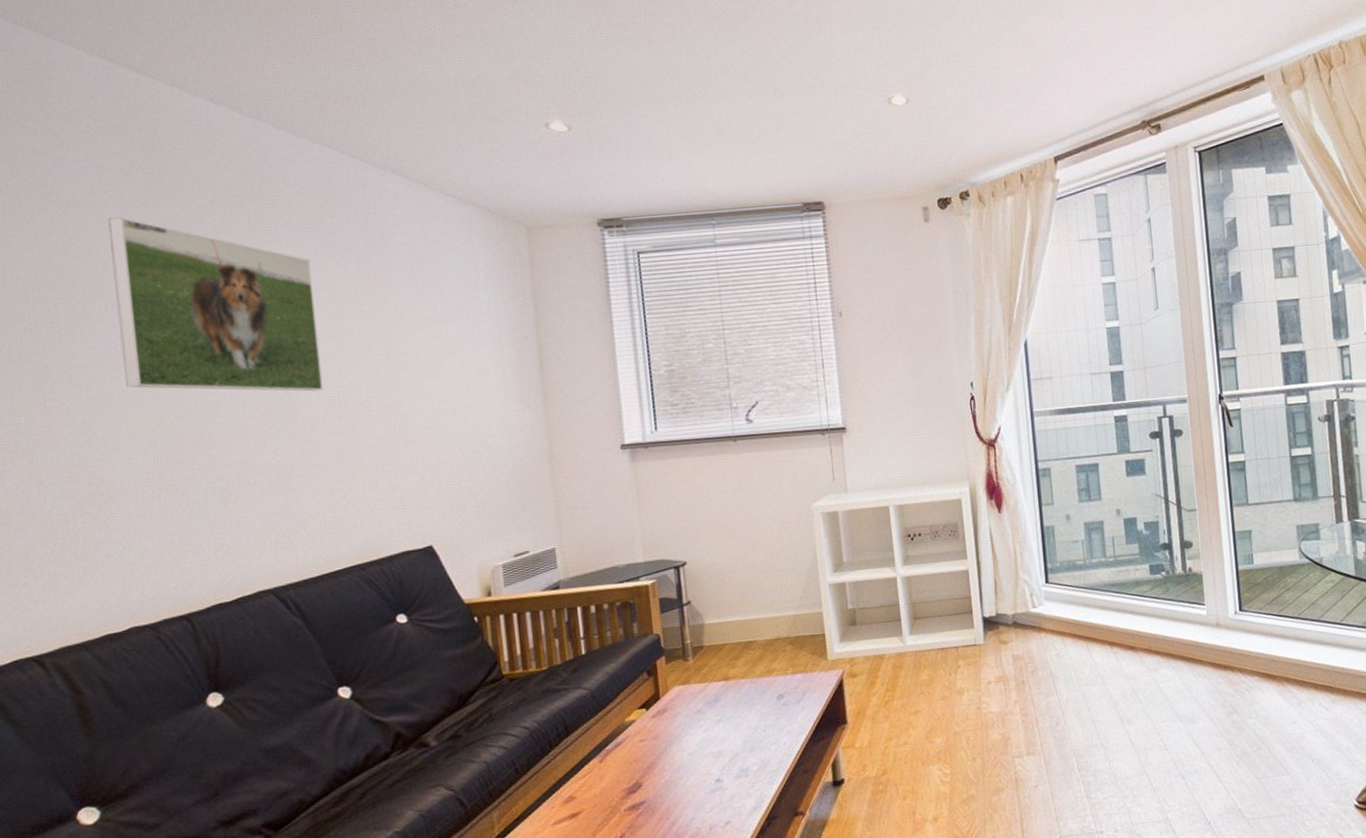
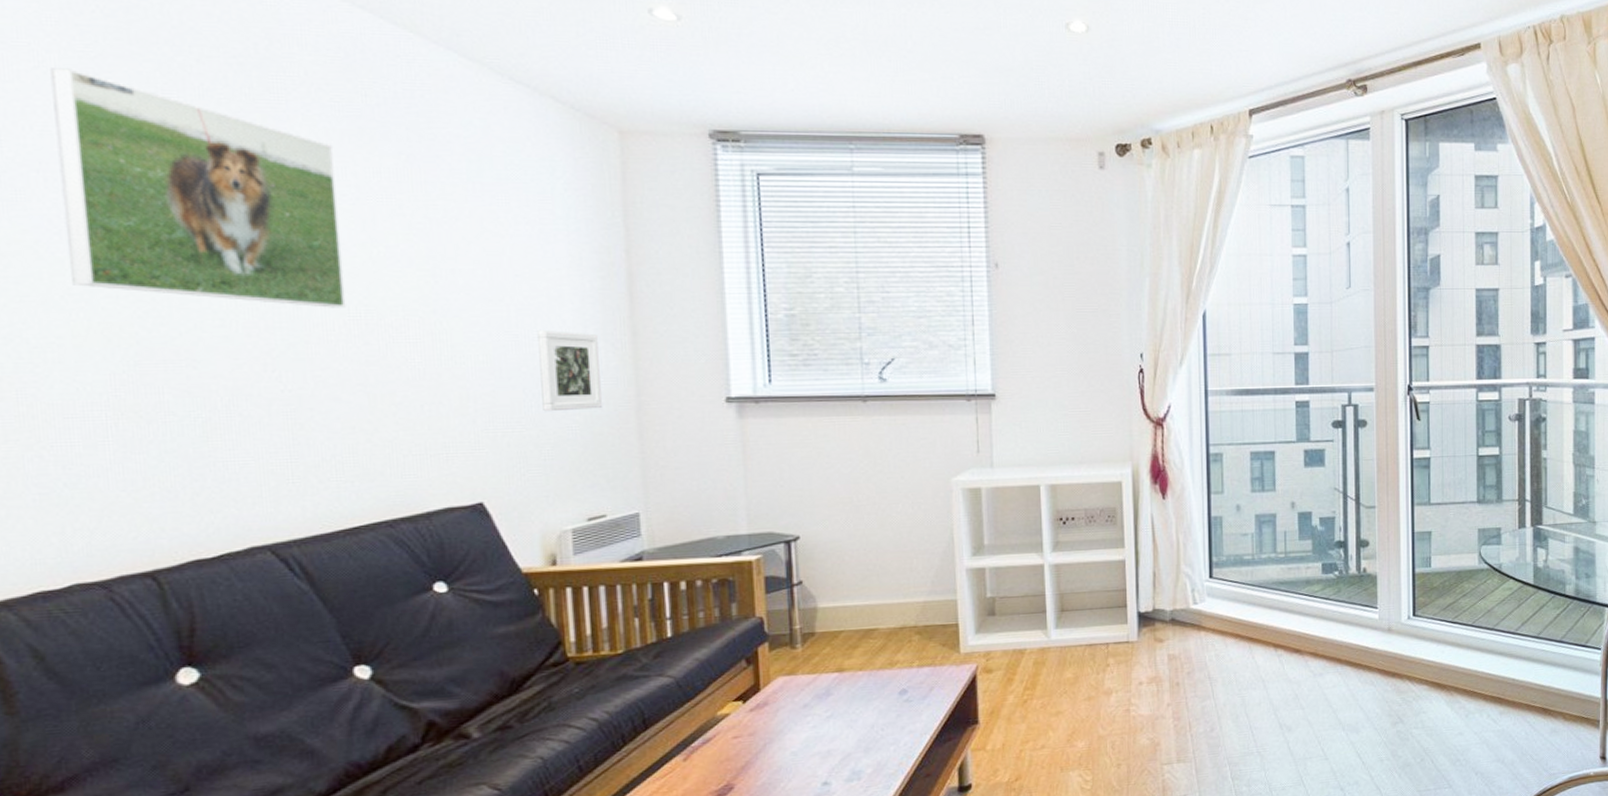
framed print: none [469,397,523,466] -> present [538,330,603,412]

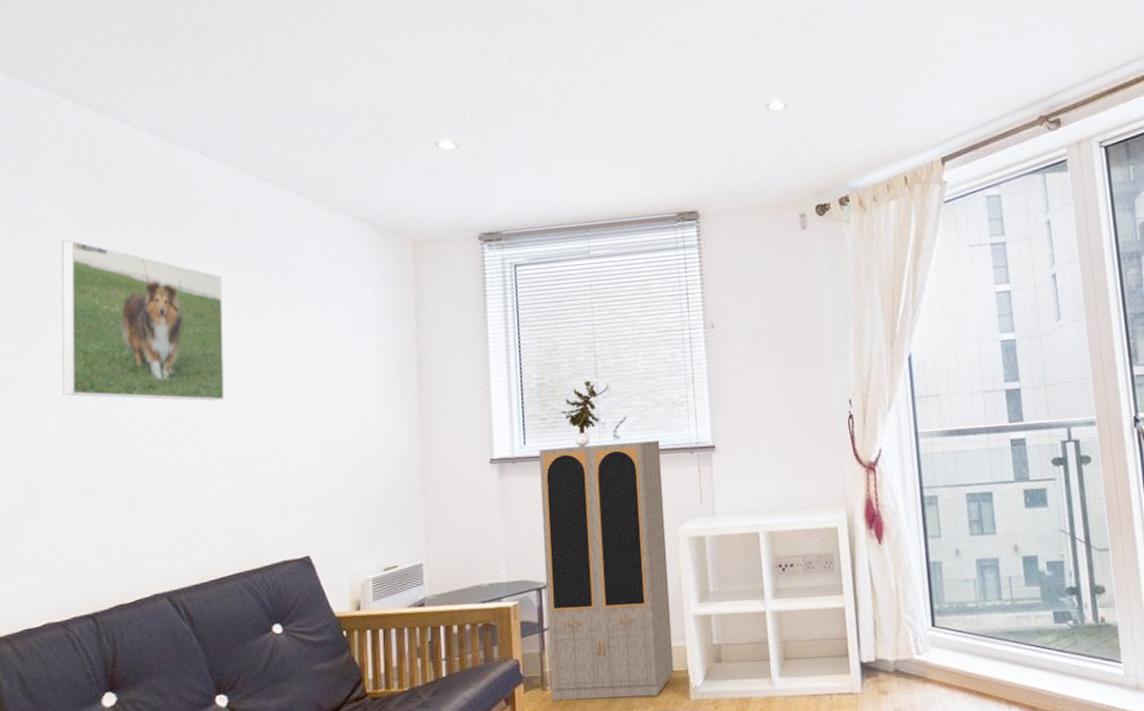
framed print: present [538,330,603,412] -> none [352,409,398,478]
cabinet: none [788,386,943,658] -> present [539,441,674,700]
potted plant: none [812,314,876,390] -> present [558,379,611,448]

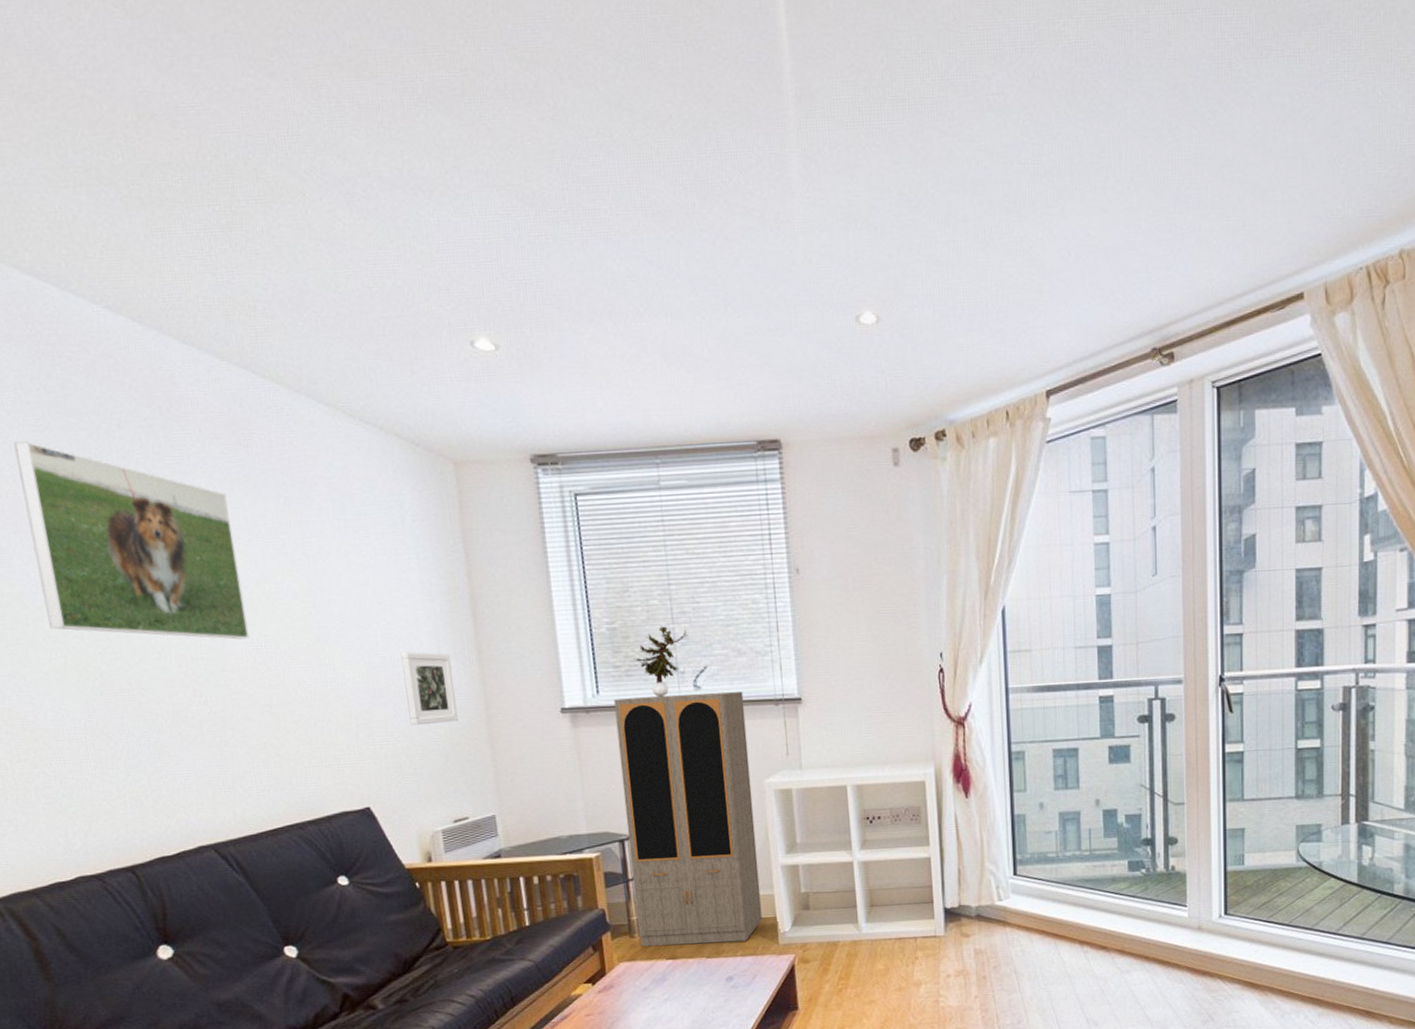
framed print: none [352,409,398,478] -> present [401,652,459,726]

